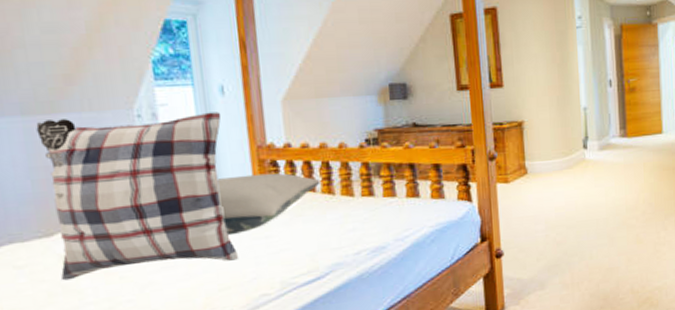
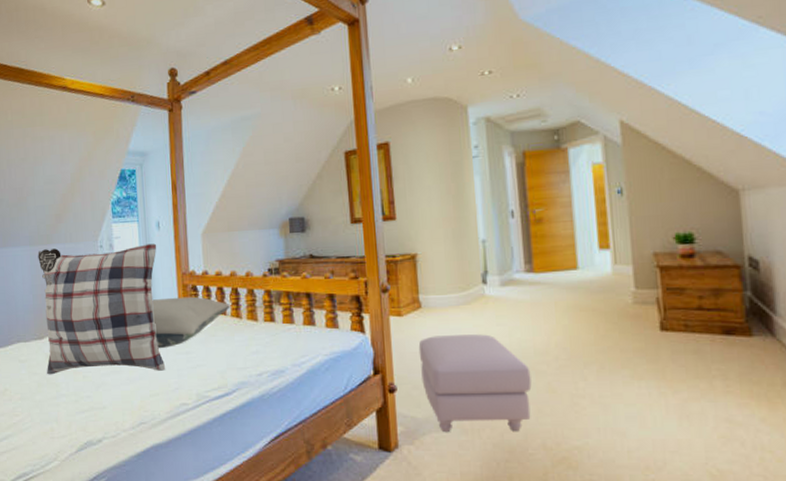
ottoman: none [524,195,623,290] -> present [418,334,532,433]

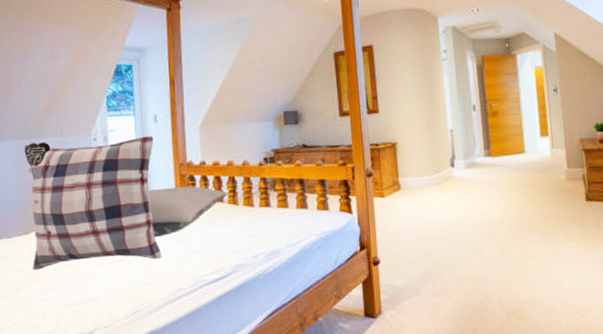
ottoman: present [418,334,532,433] -> none [398,210,491,297]

